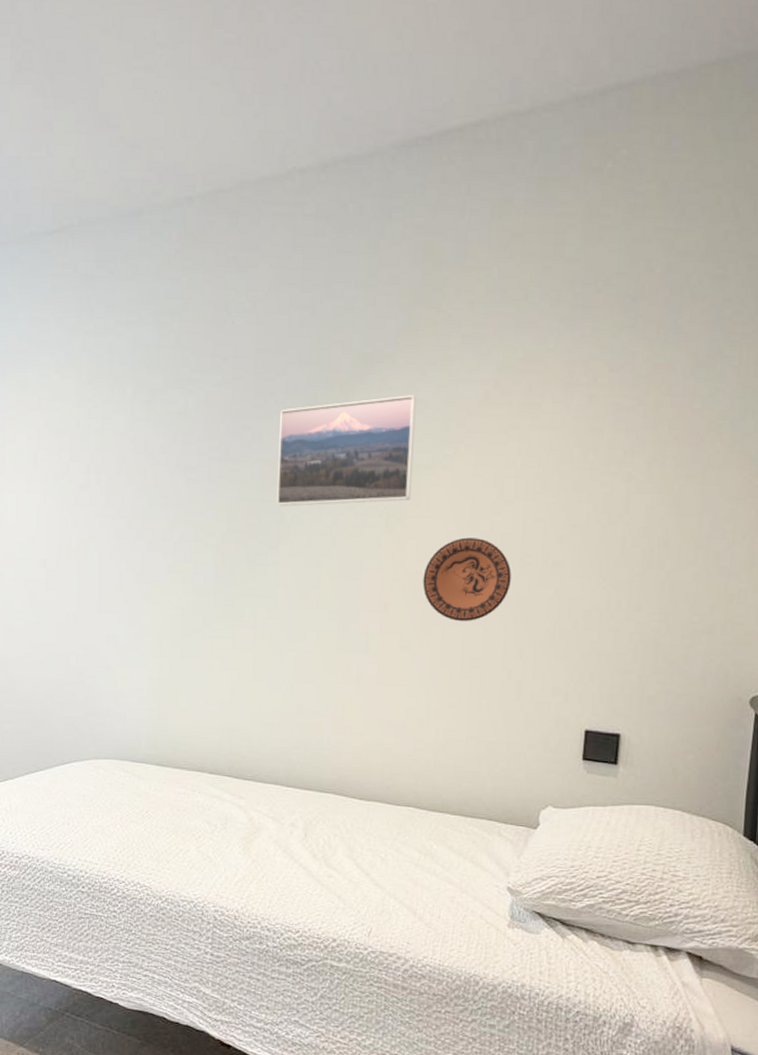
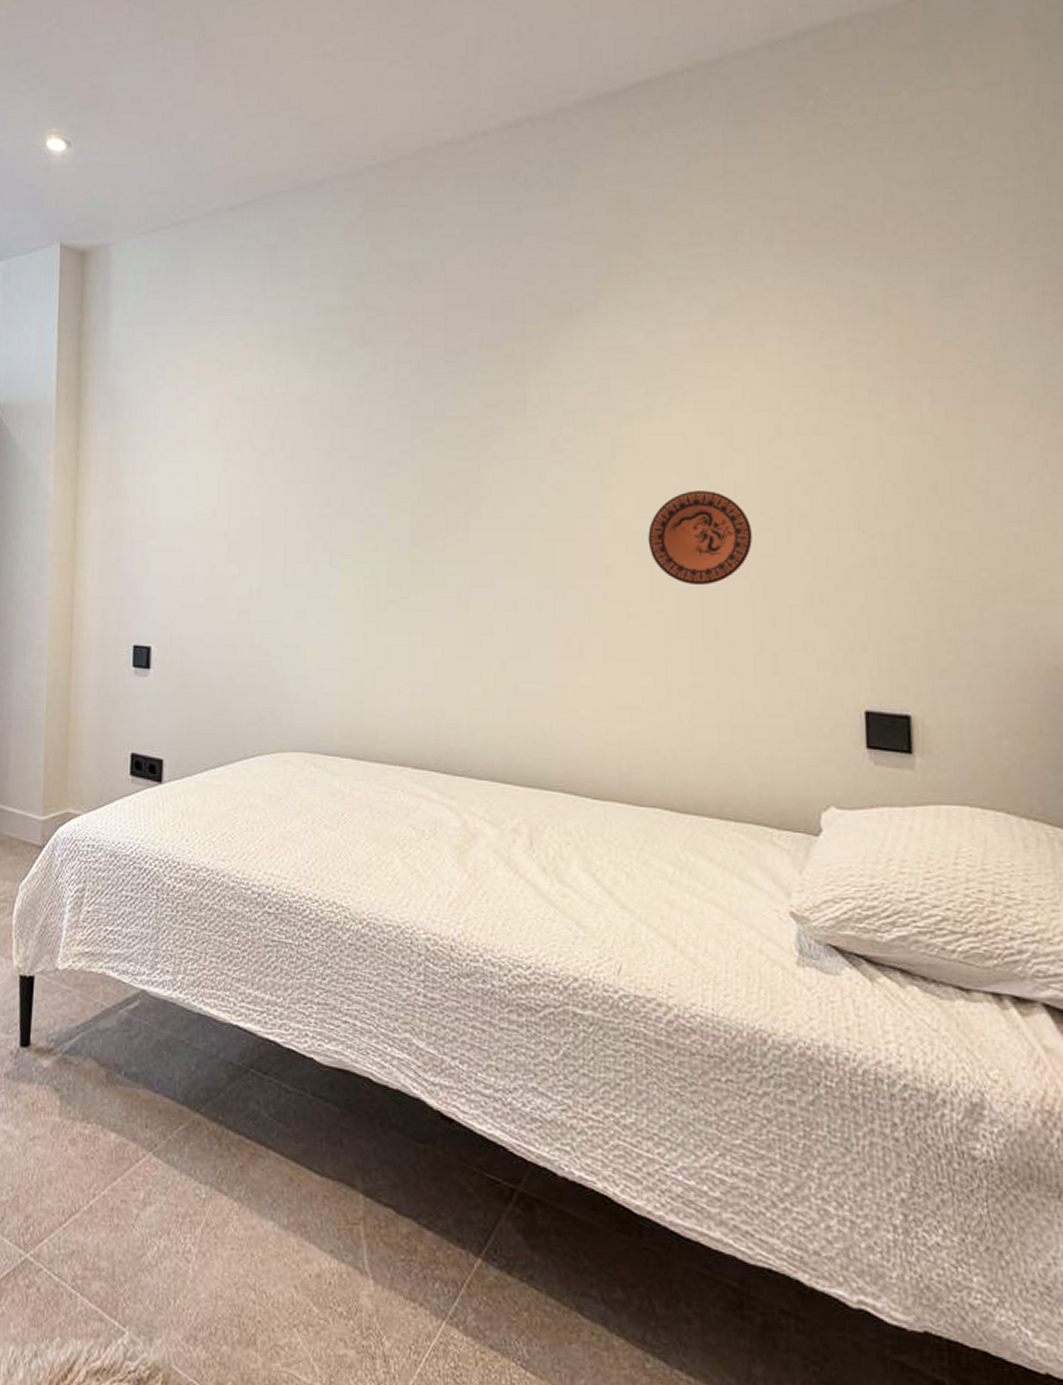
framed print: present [277,395,417,507] -> none [475,342,626,465]

